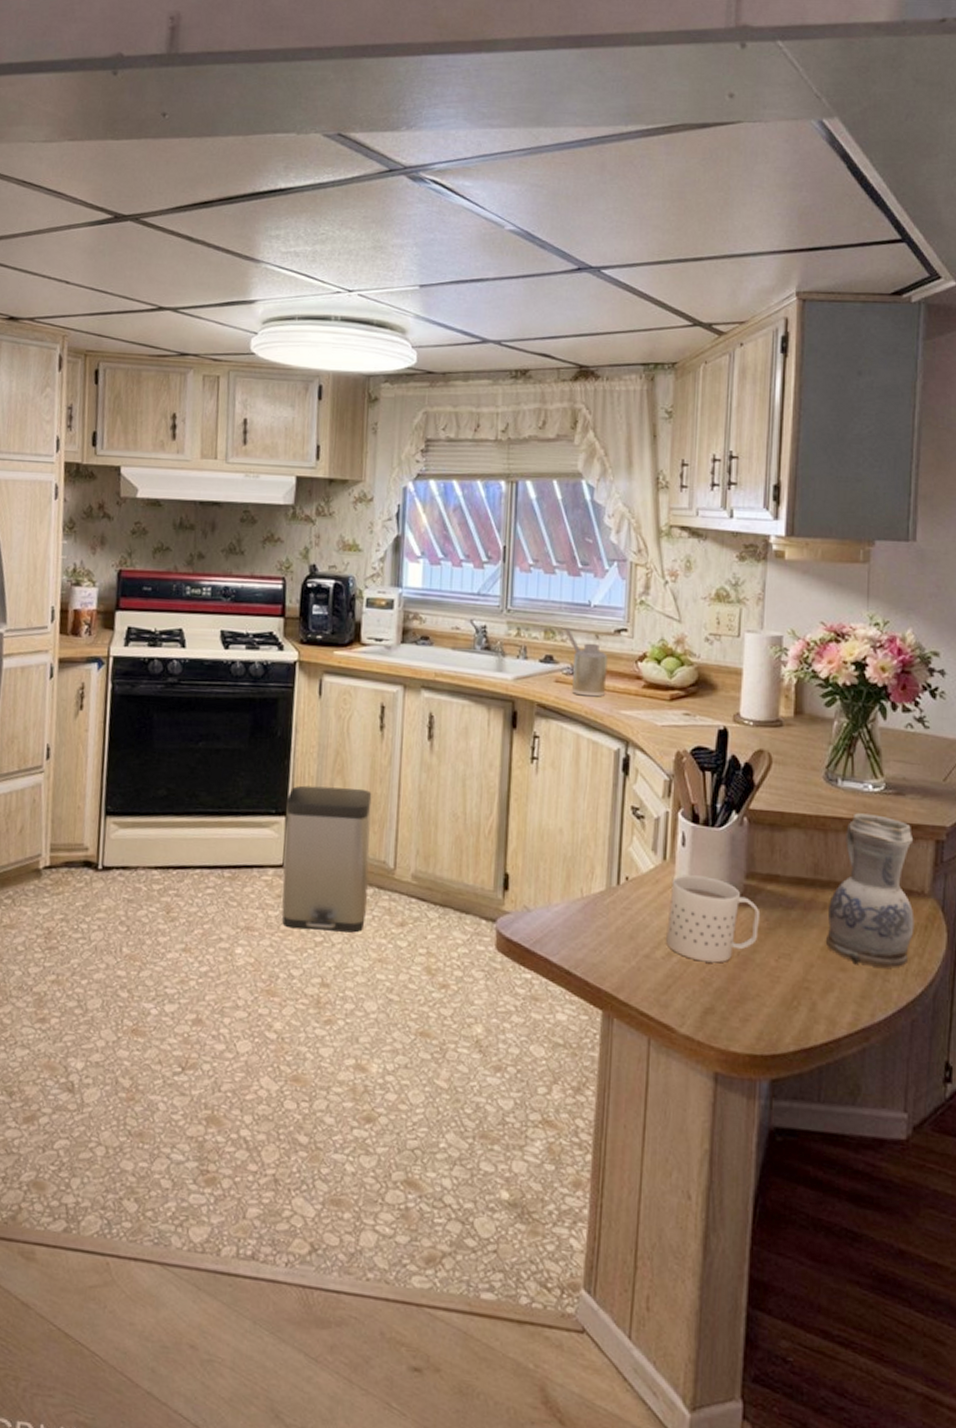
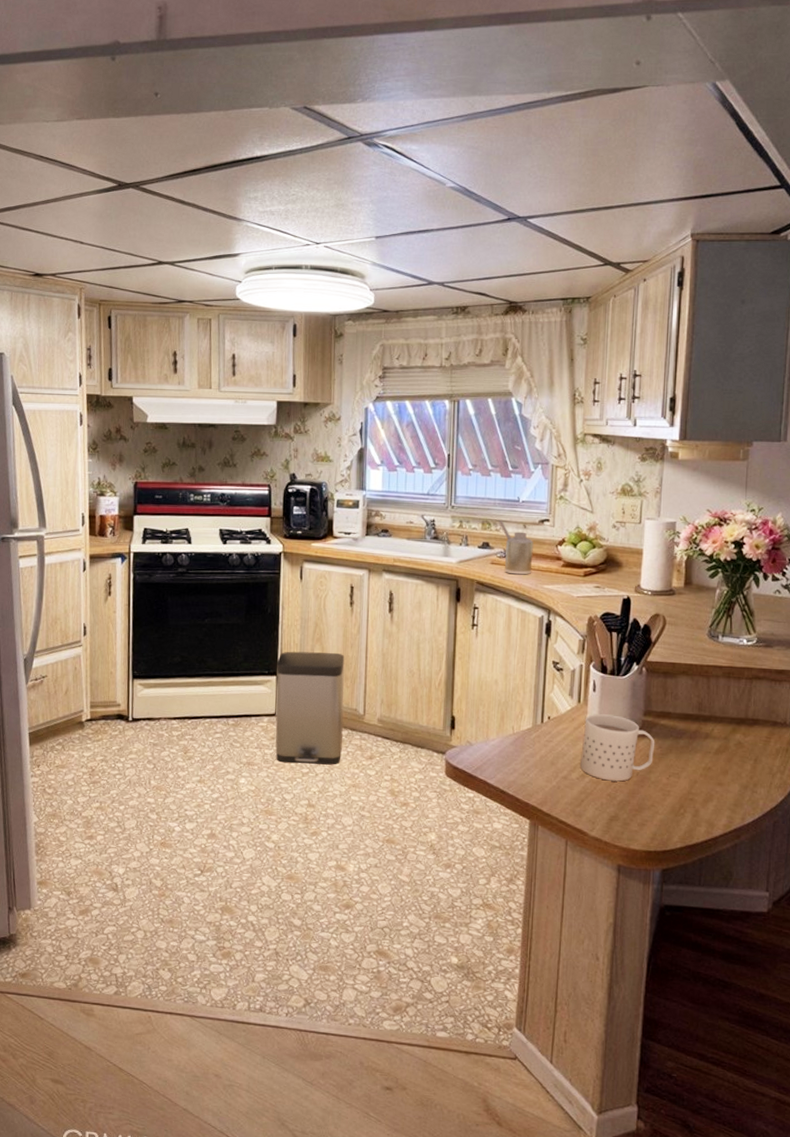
ceramic jug: present [825,813,915,969] -> none [706,662,779,783]

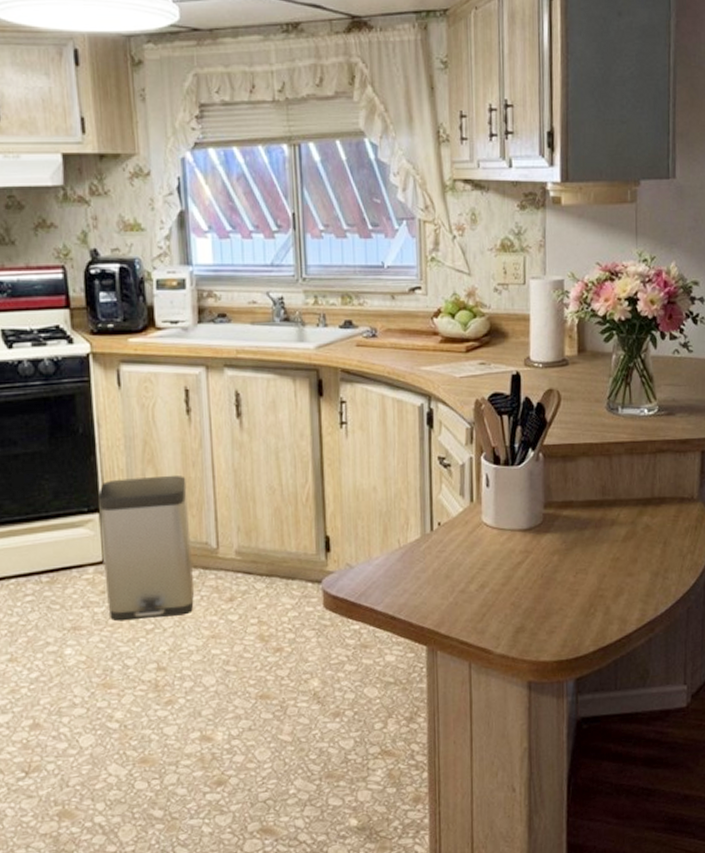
soap dispenser: present [499,519,533,575] -> none [361,290,406,357]
mug: present [580,714,655,782] -> none [478,511,559,588]

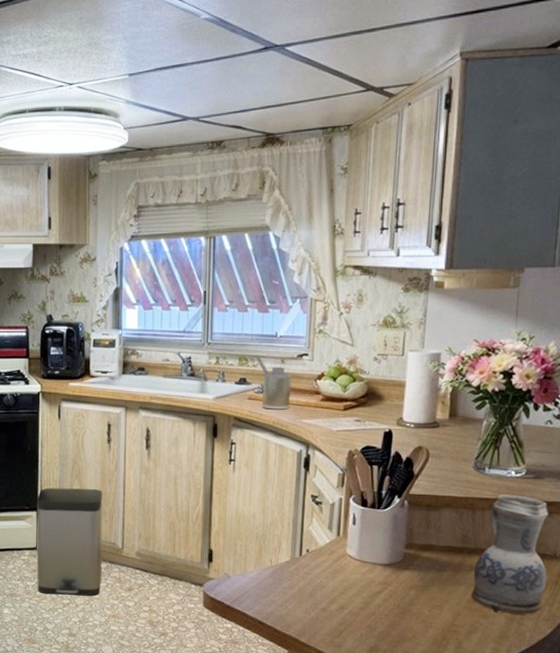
soap dispenser: none [361,290,406,357] -> present [256,355,292,410]
ceramic jug: none [614,435,687,568] -> present [470,494,549,615]

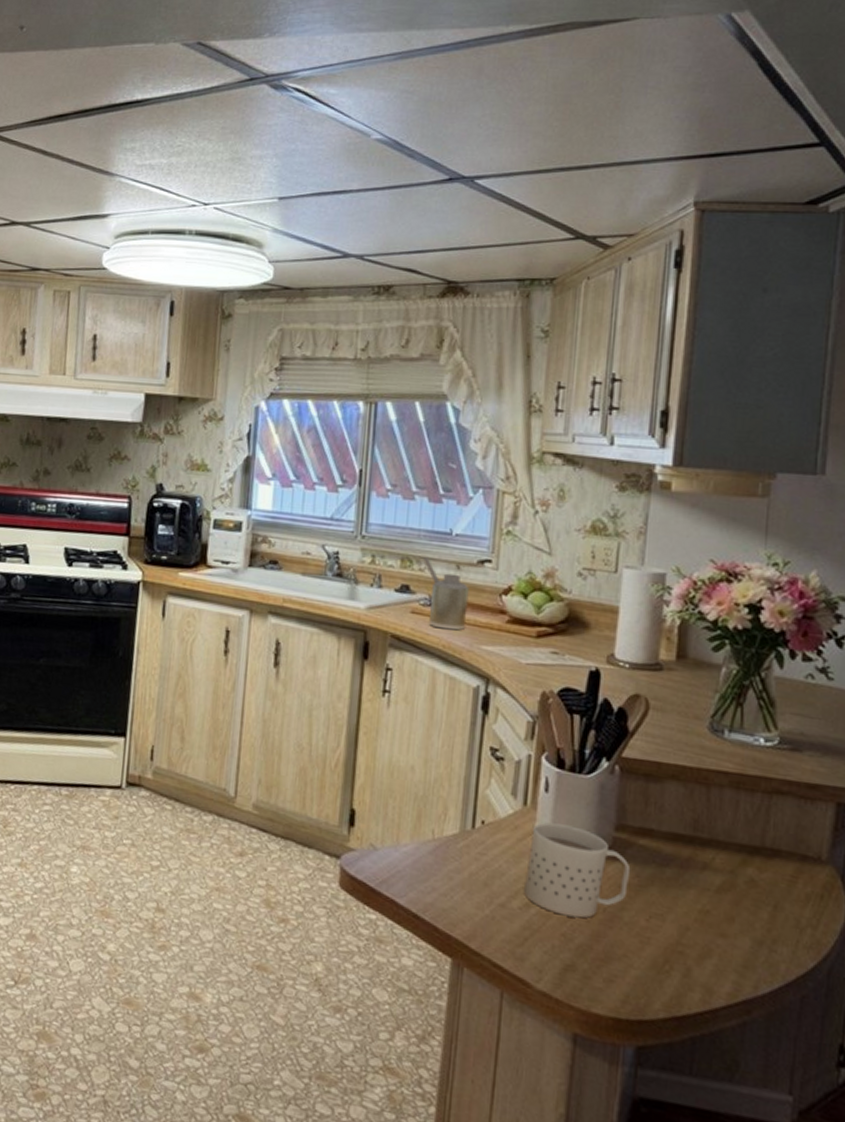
pedal bin: present [36,487,103,596] -> none [118,707,214,859]
mug: none [339,547,417,614] -> present [524,822,631,919]
ceramic jug: present [470,494,549,615] -> none [703,768,811,939]

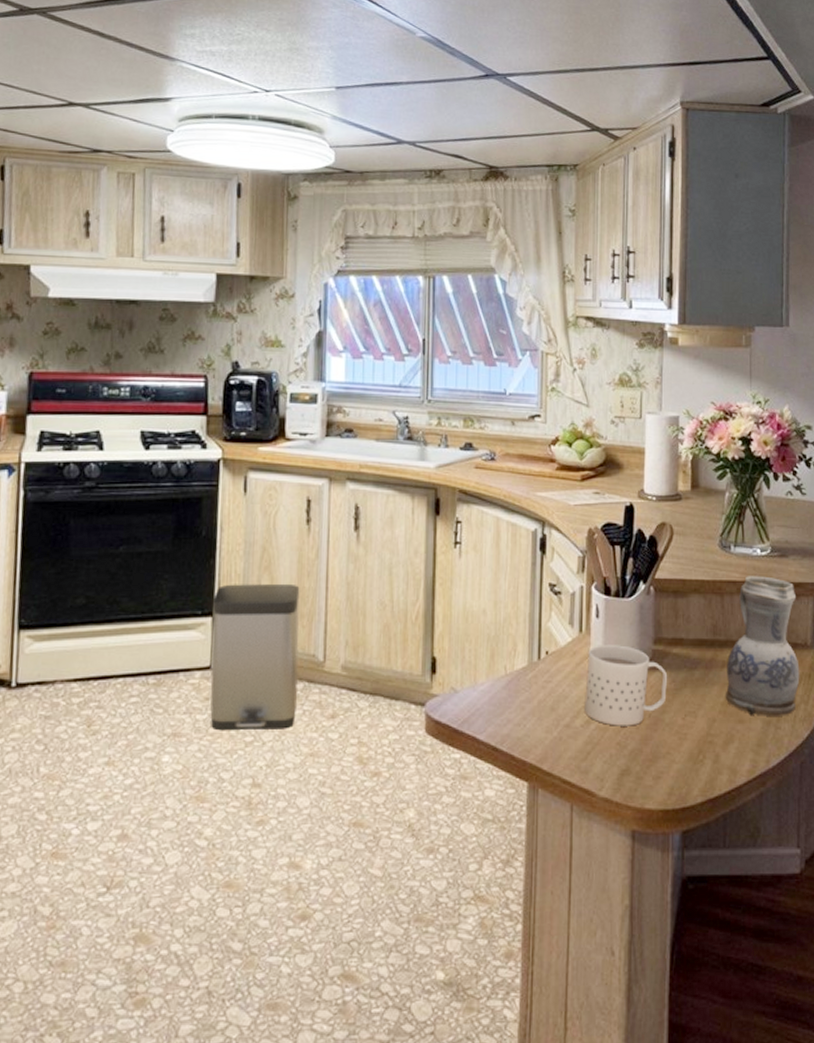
pedal bin: none [118,707,214,859] -> present [210,584,300,731]
soap dispenser: present [423,556,469,631] -> none [483,415,523,481]
ceramic jug: none [703,768,811,939] -> present [725,576,800,716]

